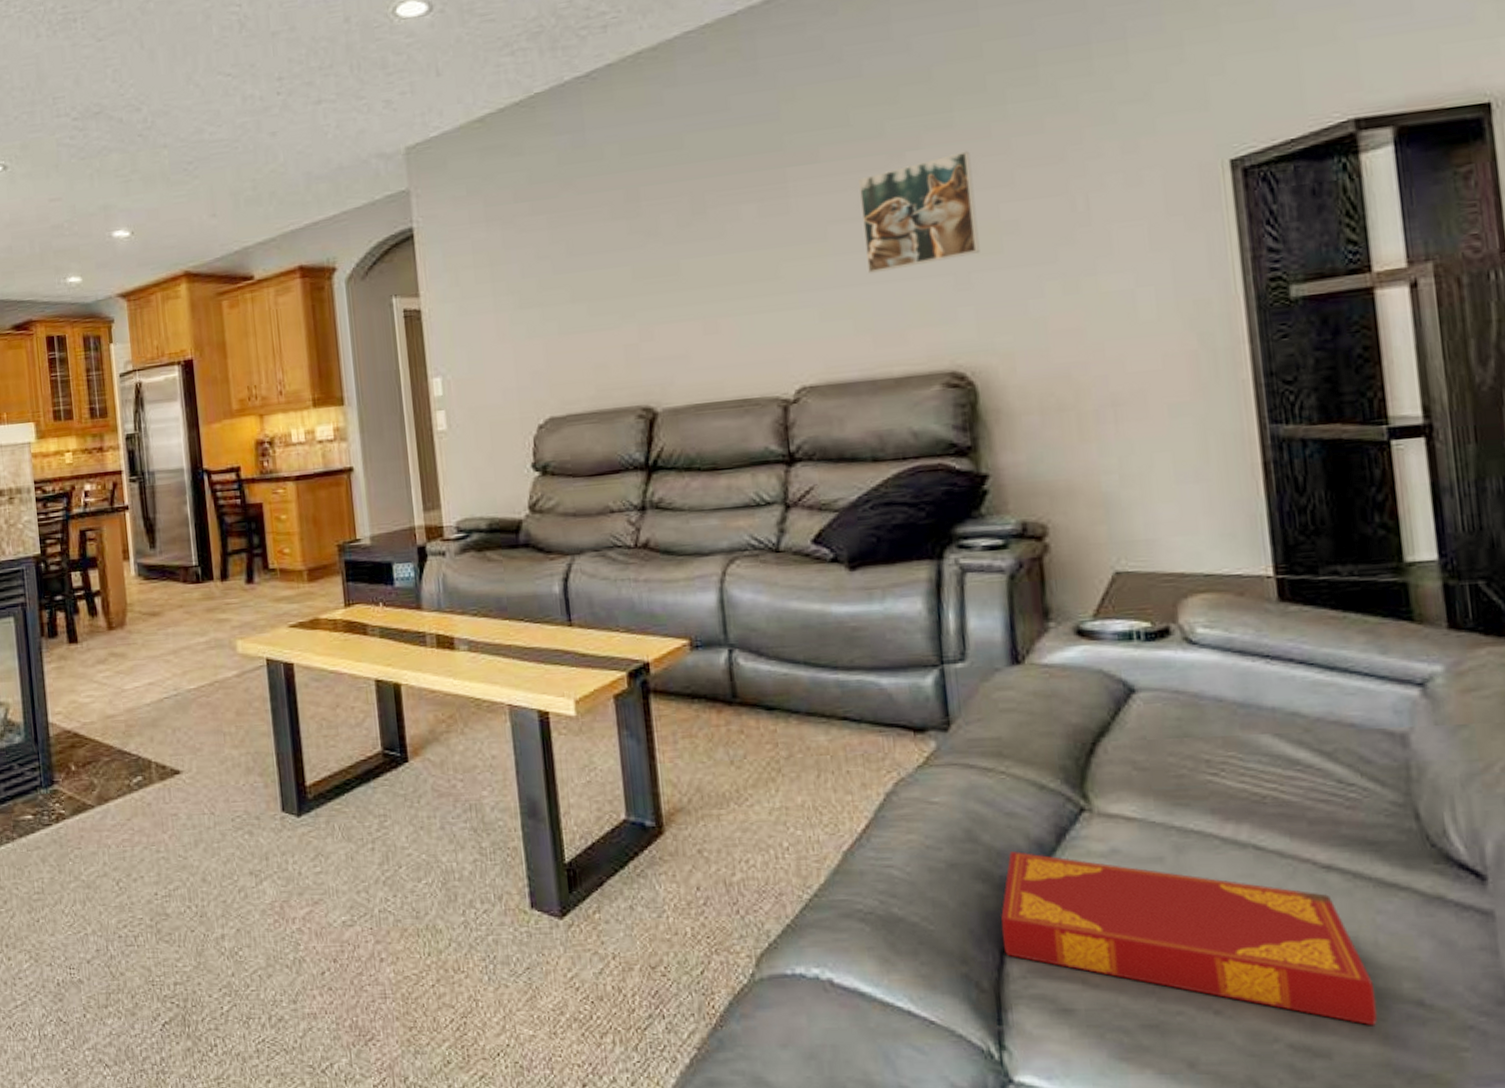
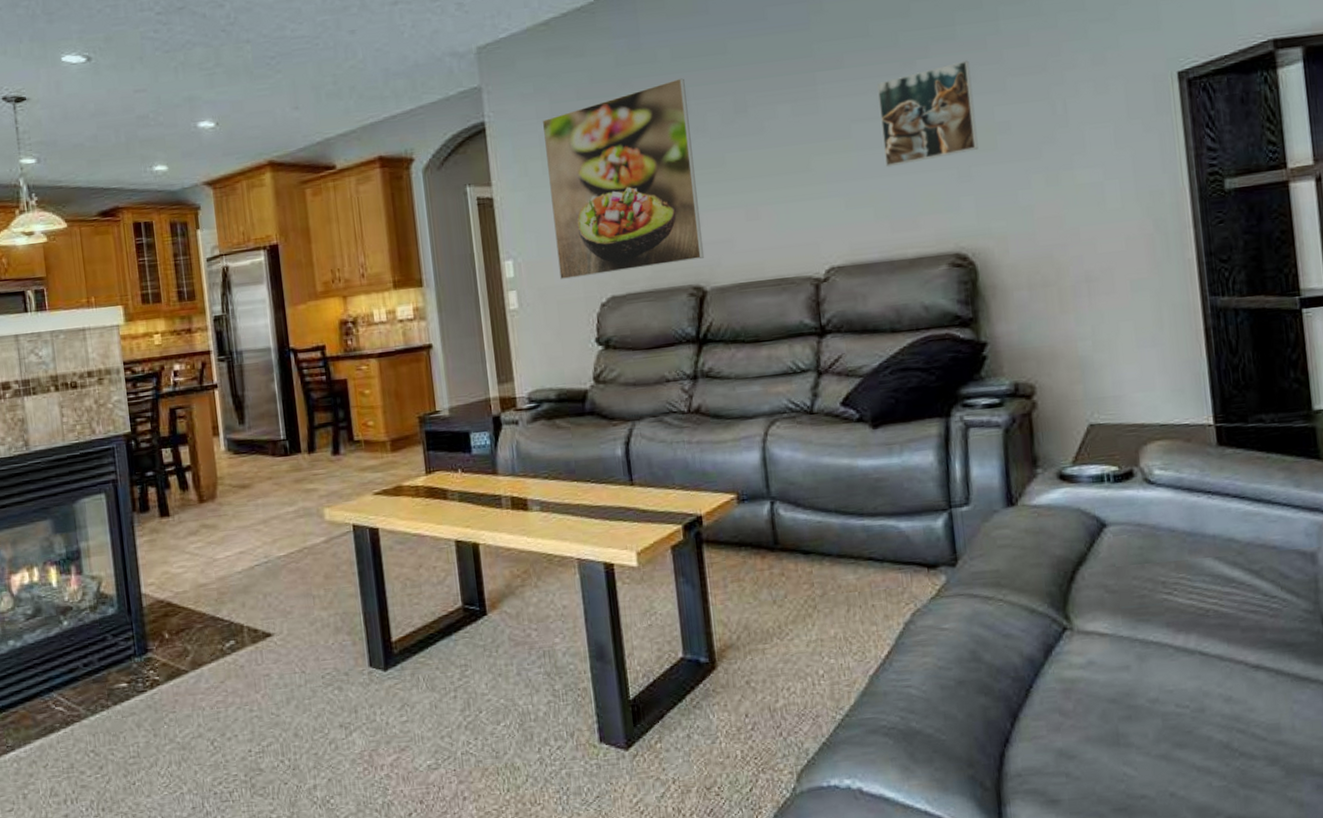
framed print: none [475,177,656,399] -> present [542,78,705,280]
hardback book: present [1001,851,1378,1026] -> none [1000,667,1295,797]

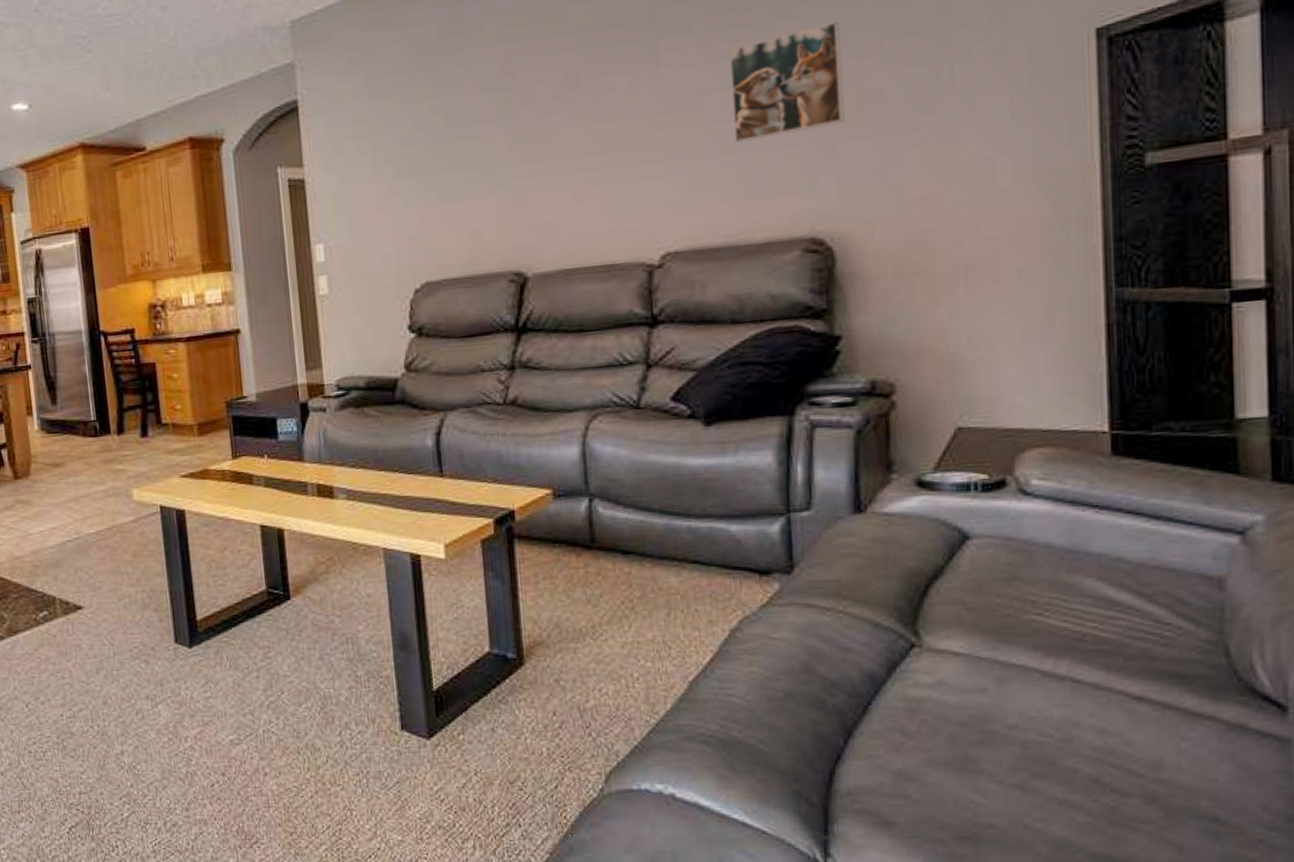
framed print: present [542,78,705,280] -> none [357,49,527,265]

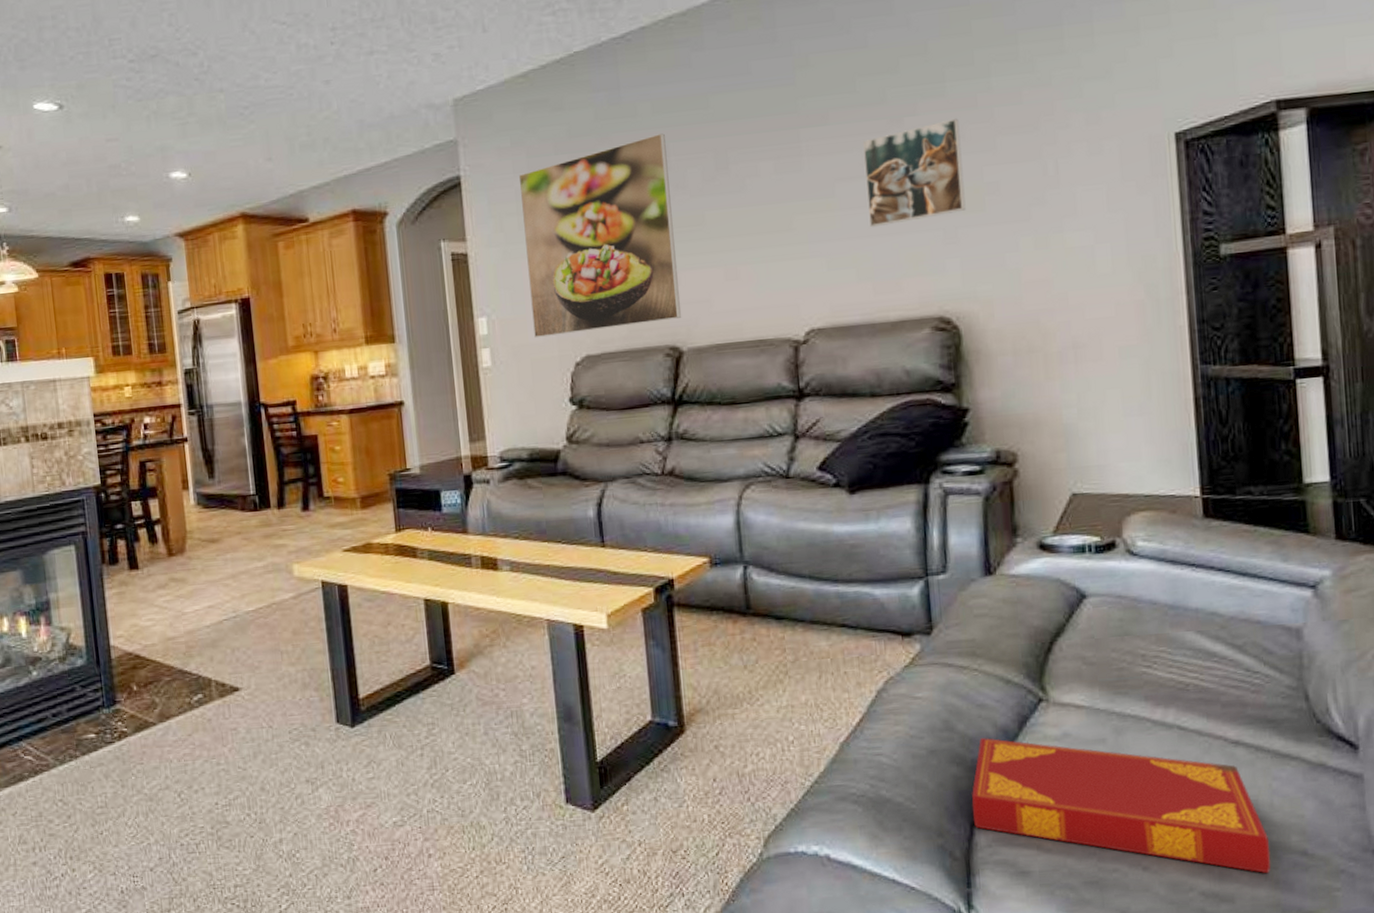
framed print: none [357,49,527,265] -> present [518,133,682,338]
hardback book: none [831,683,1175,839] -> present [971,738,1271,874]

